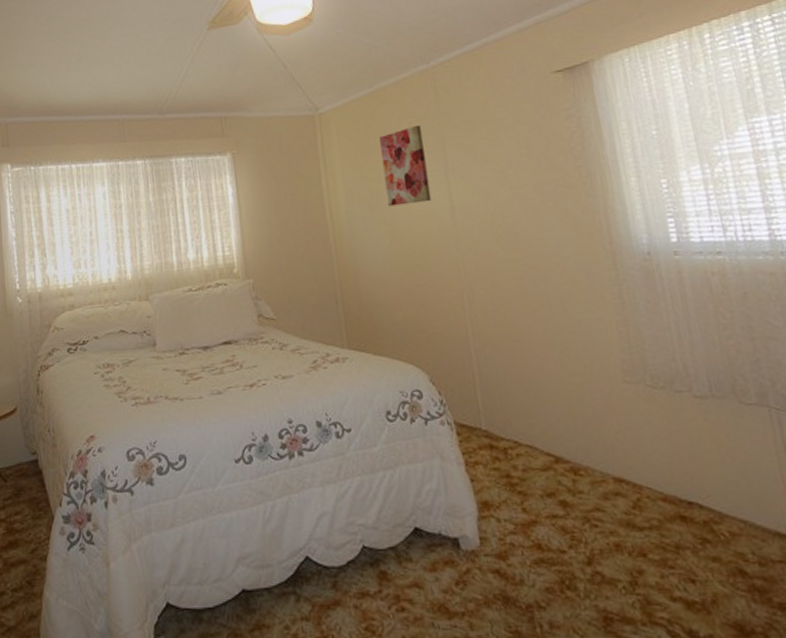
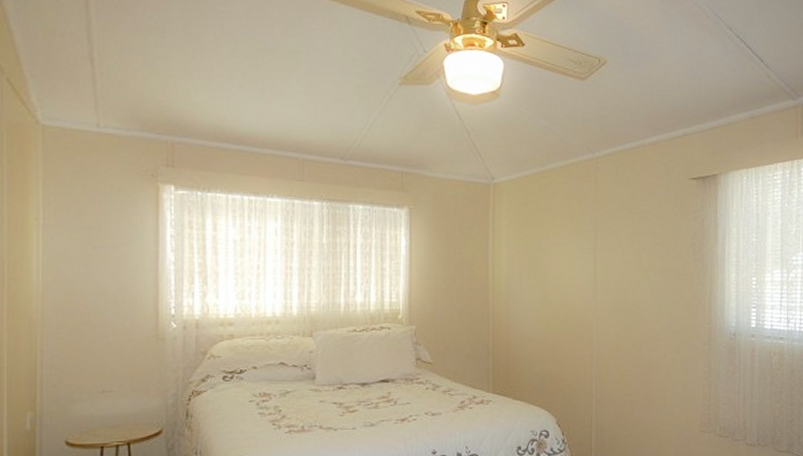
wall art: present [379,124,432,207] -> none [543,206,580,274]

